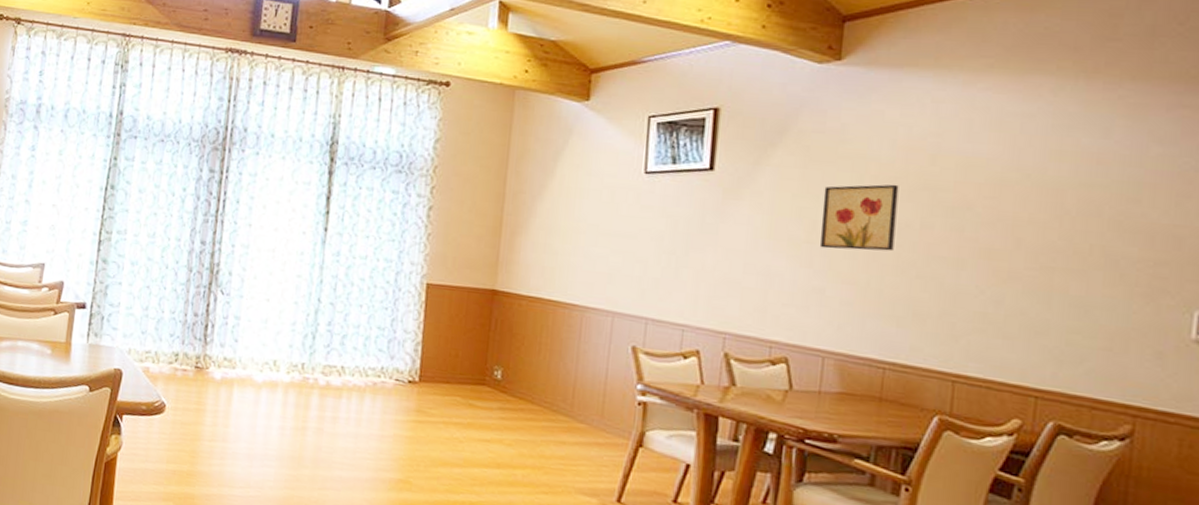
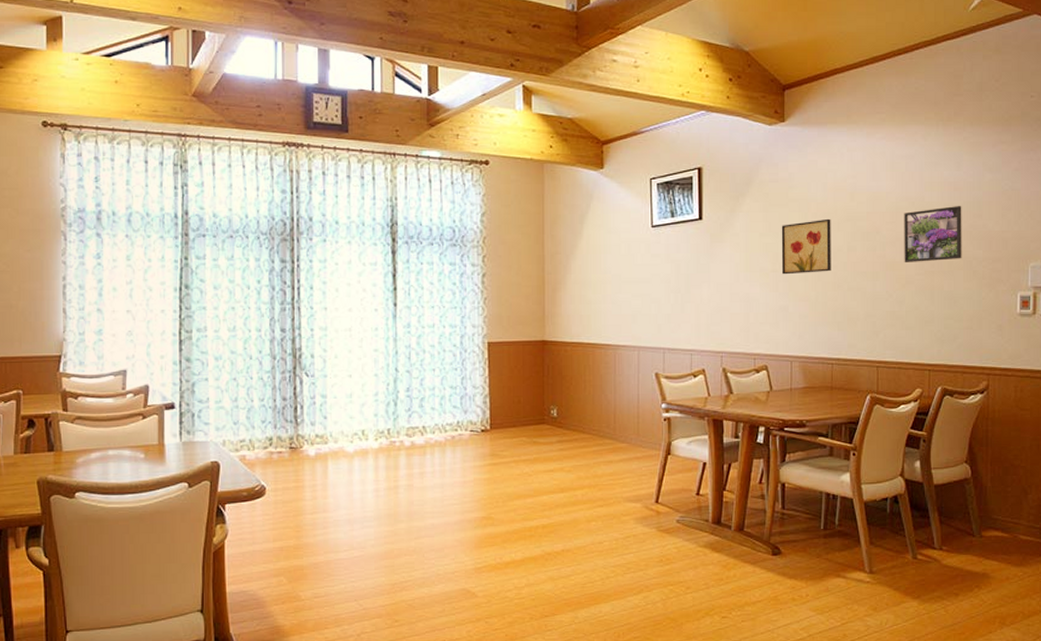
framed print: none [1007,184,1108,256] -> present [904,206,962,262]

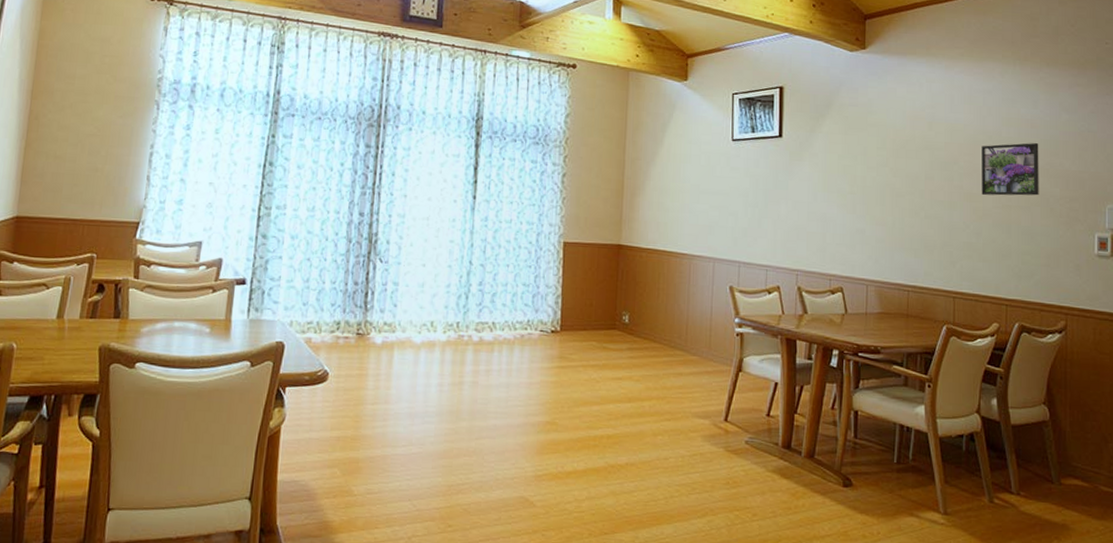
wall art: present [781,218,831,275] -> none [859,145,909,198]

